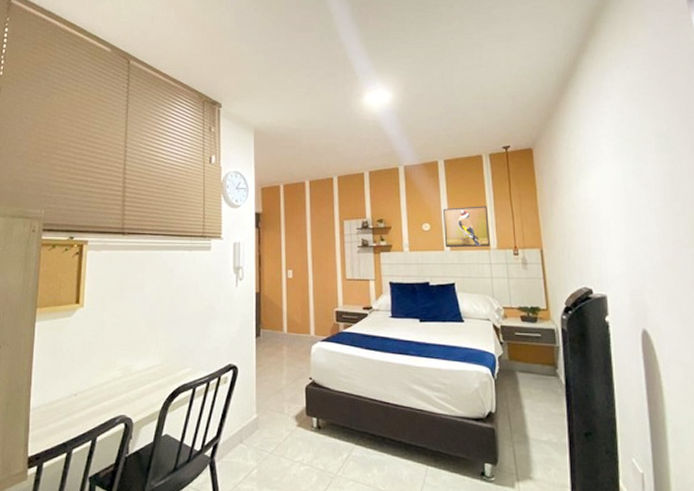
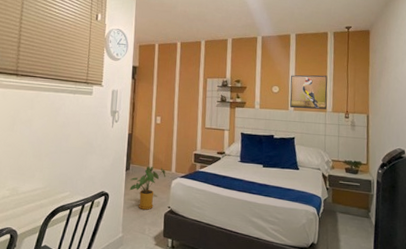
house plant: none [262,330,304,383] -> present [129,166,166,210]

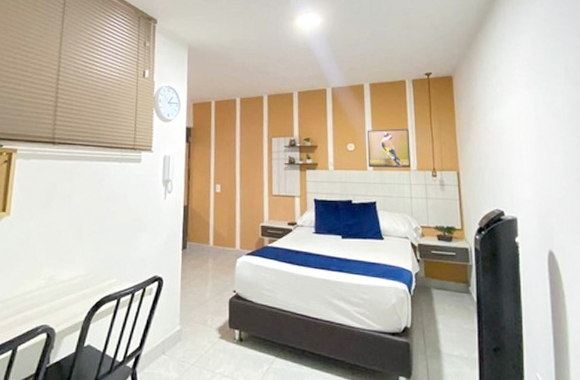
house plant: present [129,166,166,210] -> none [187,243,229,296]

